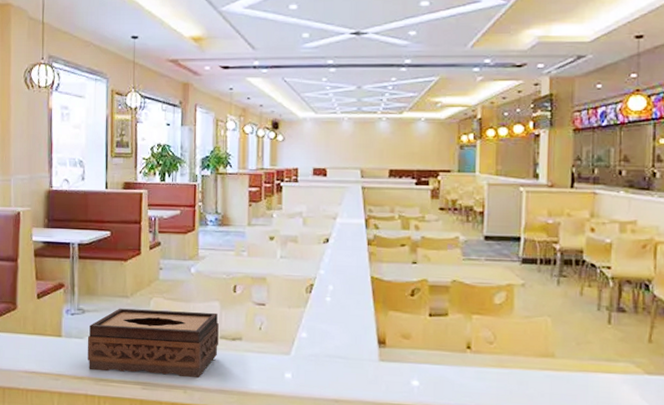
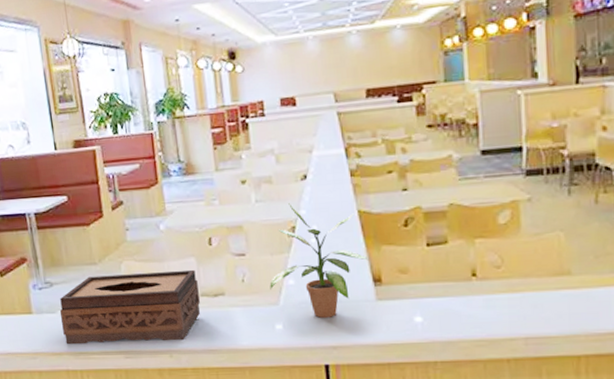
potted plant: none [284,262,376,372] -> present [270,203,368,318]

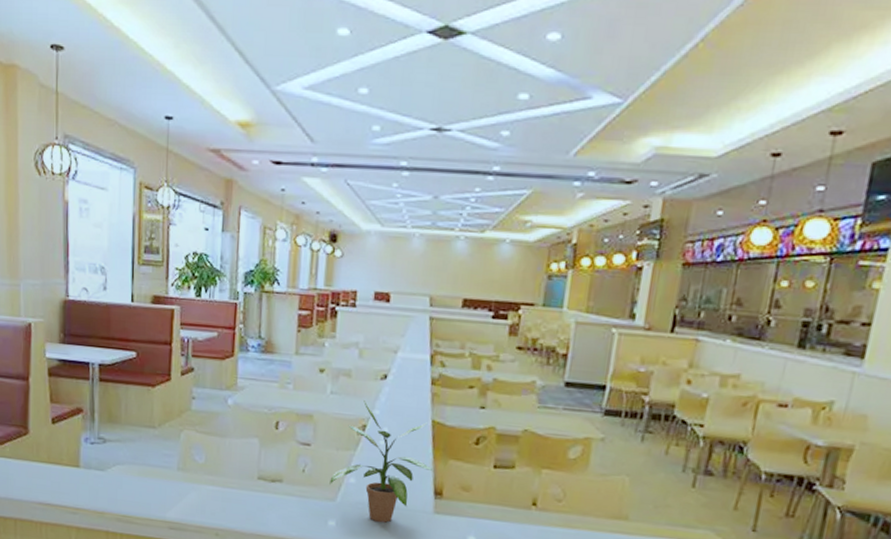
tissue box: present [59,269,200,345] -> none [108,439,257,521]

